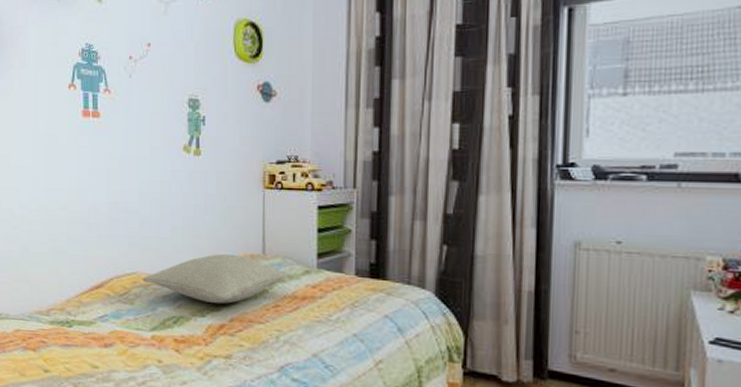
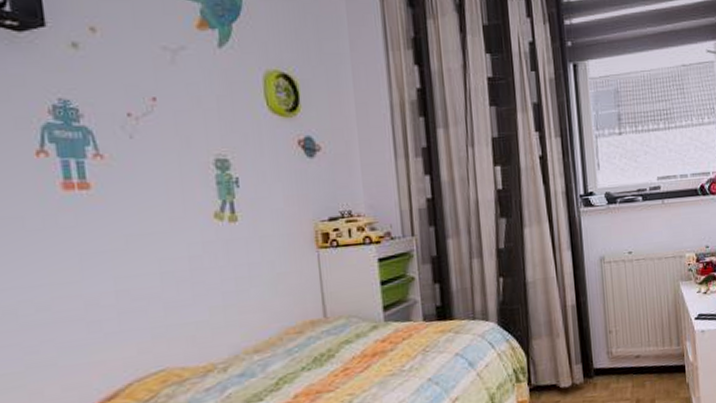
pillow: present [142,254,292,304] -> none [174,324,359,384]

